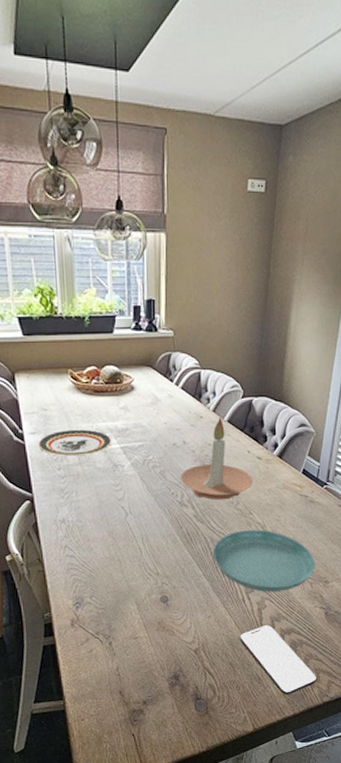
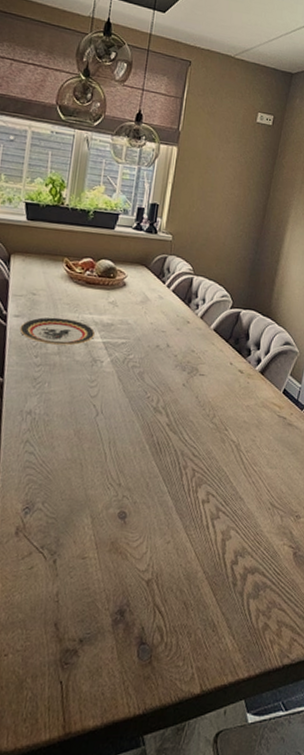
candle holder: present [181,418,253,500] -> none [159,325,232,412]
saucer: present [212,529,316,592] -> none [181,447,288,522]
smartphone: present [240,625,317,695] -> none [198,560,279,650]

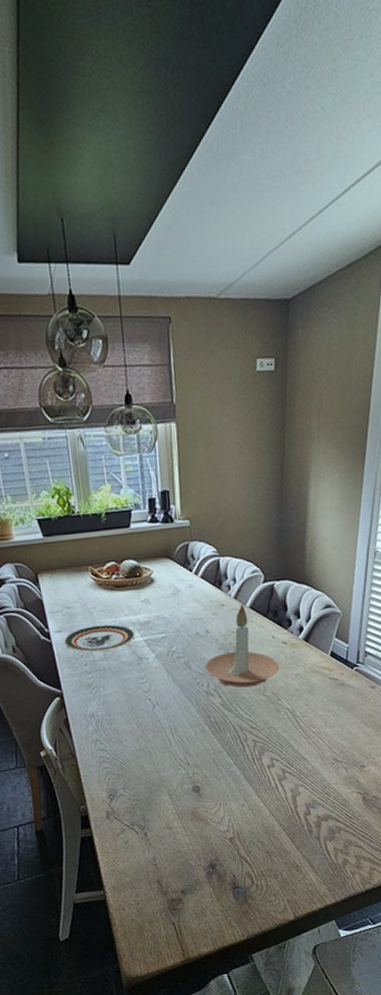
candle holder: none [159,325,232,412] -> present [206,605,279,688]

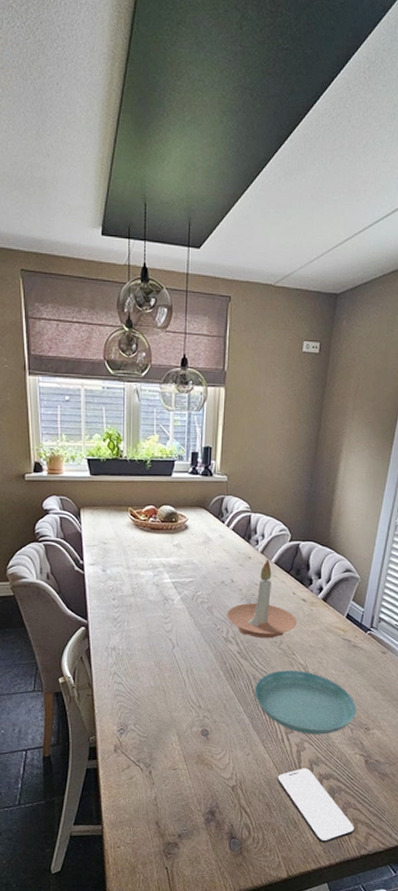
plate: present [64,624,136,652] -> none [96,563,165,587]
saucer: none [242,715,350,779] -> present [254,670,357,735]
smartphone: none [275,812,358,882] -> present [277,768,355,843]

